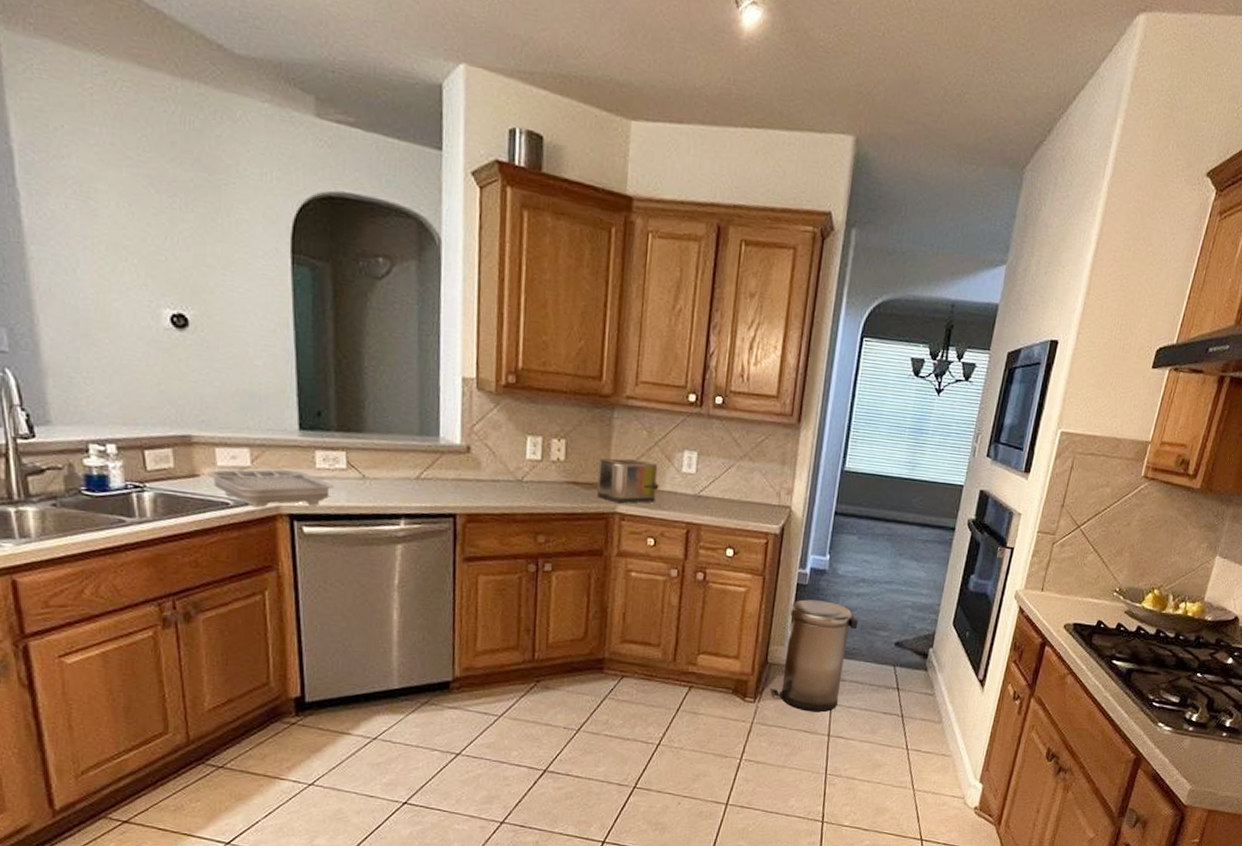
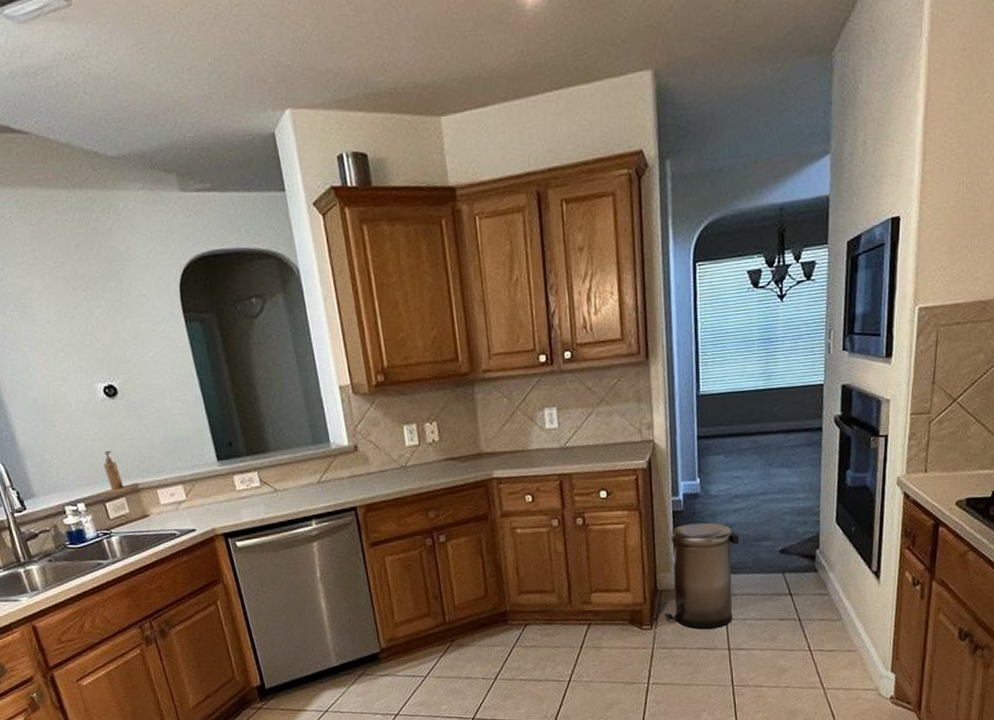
soap dispenser: none [138,389,191,441] -> present [99,450,138,495]
dish rack: present [207,469,333,508] -> none [155,495,253,533]
toaster: present [596,458,659,504] -> none [469,425,527,470]

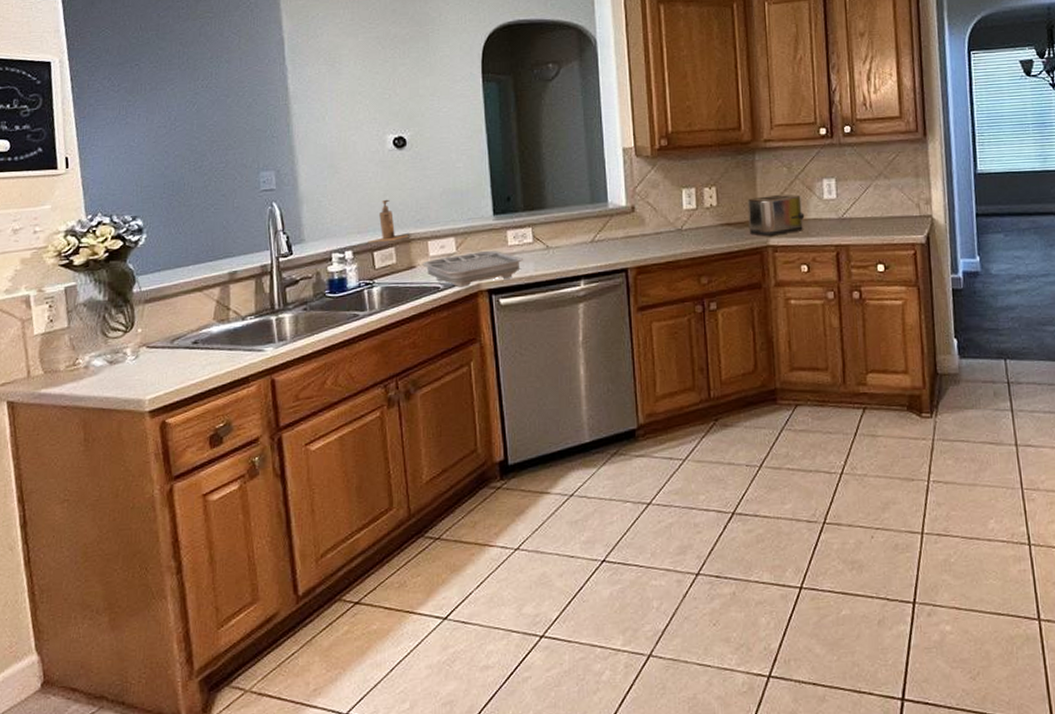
dish rack: none [155,495,253,533] -> present [422,250,523,288]
toaster: none [469,425,527,470] -> present [747,193,805,237]
pedal bin: present [664,522,740,630] -> none [945,302,1023,422]

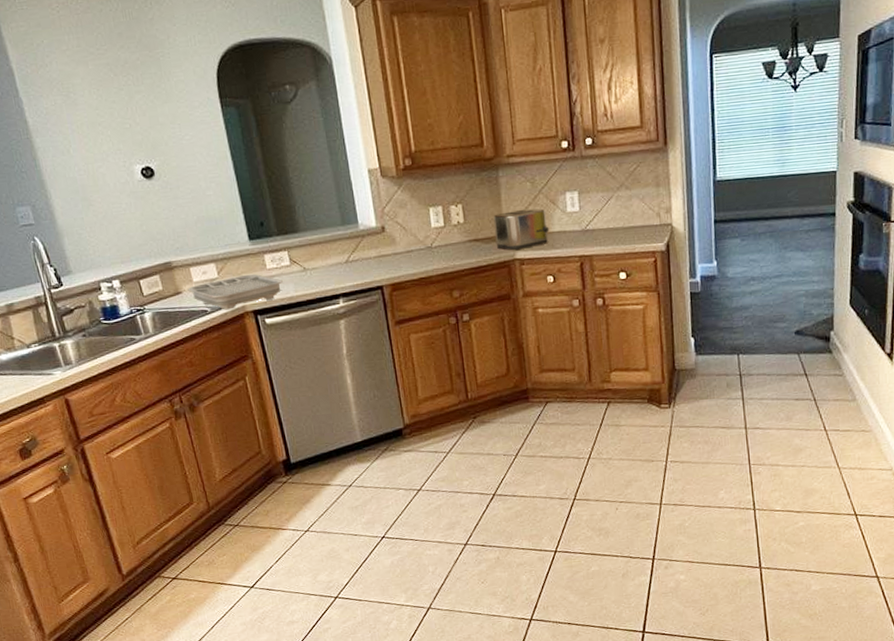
soap dispenser: present [369,199,409,243] -> none [133,229,171,272]

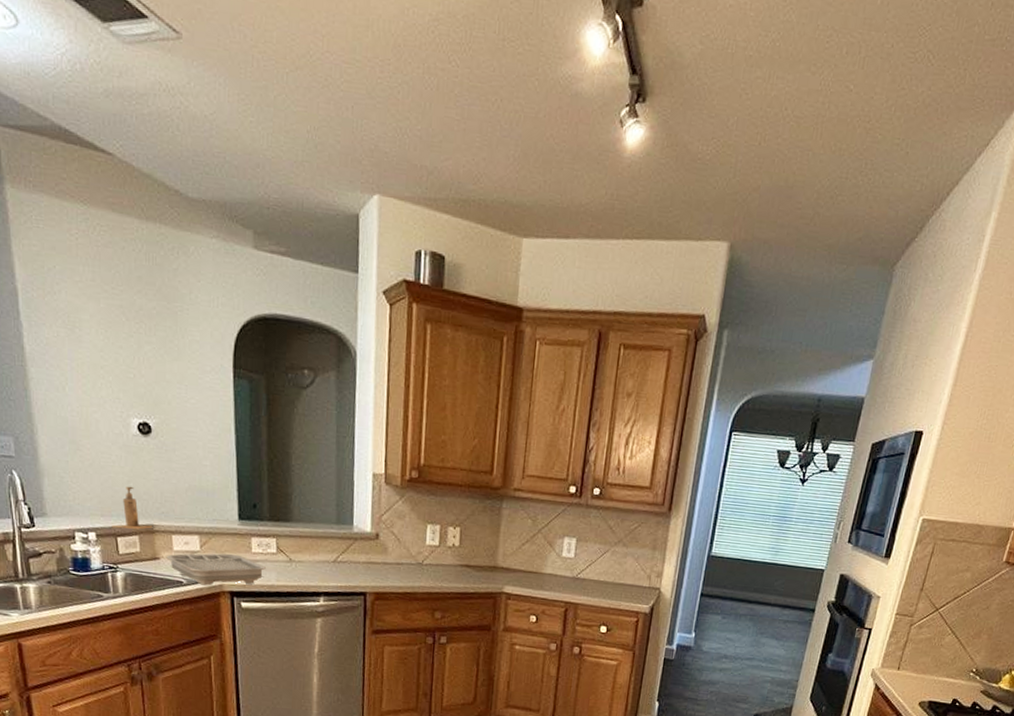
soap dispenser: none [133,229,171,272] -> present [113,486,153,530]
toaster: present [493,208,549,251] -> none [486,544,542,585]

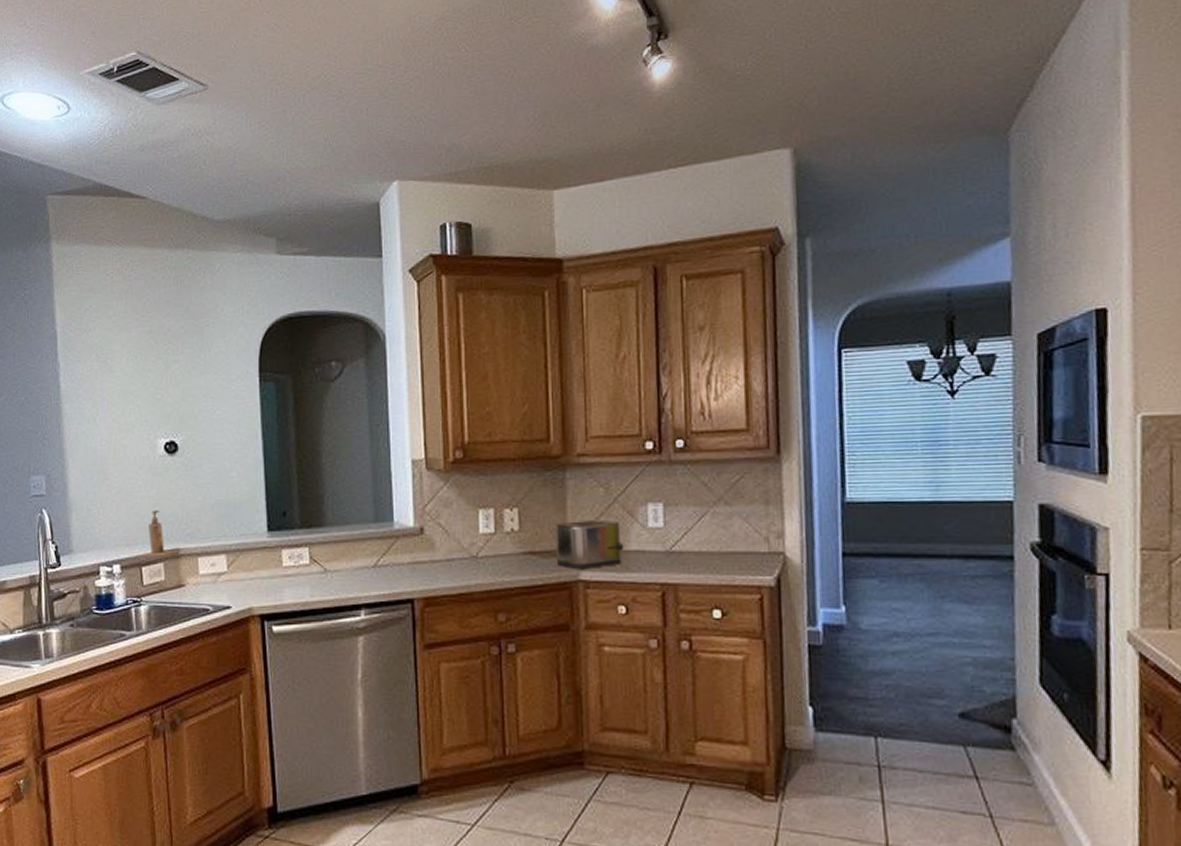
dish rack: present [166,553,266,586] -> none [191,570,298,611]
toaster: none [486,544,542,585] -> present [555,519,624,570]

